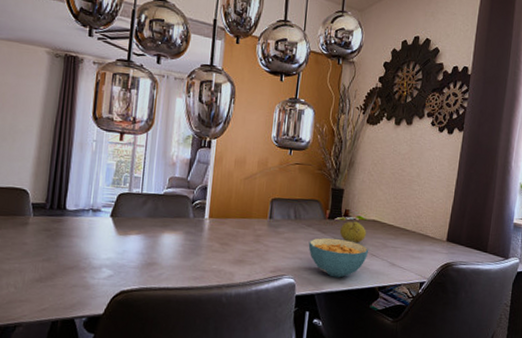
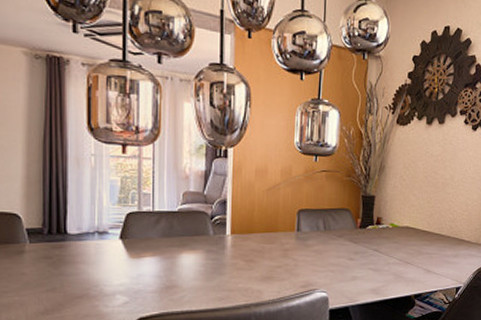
cereal bowl: present [308,238,369,278] -> none [340,248,404,288]
fruit: present [339,221,366,244] -> none [372,229,400,252]

